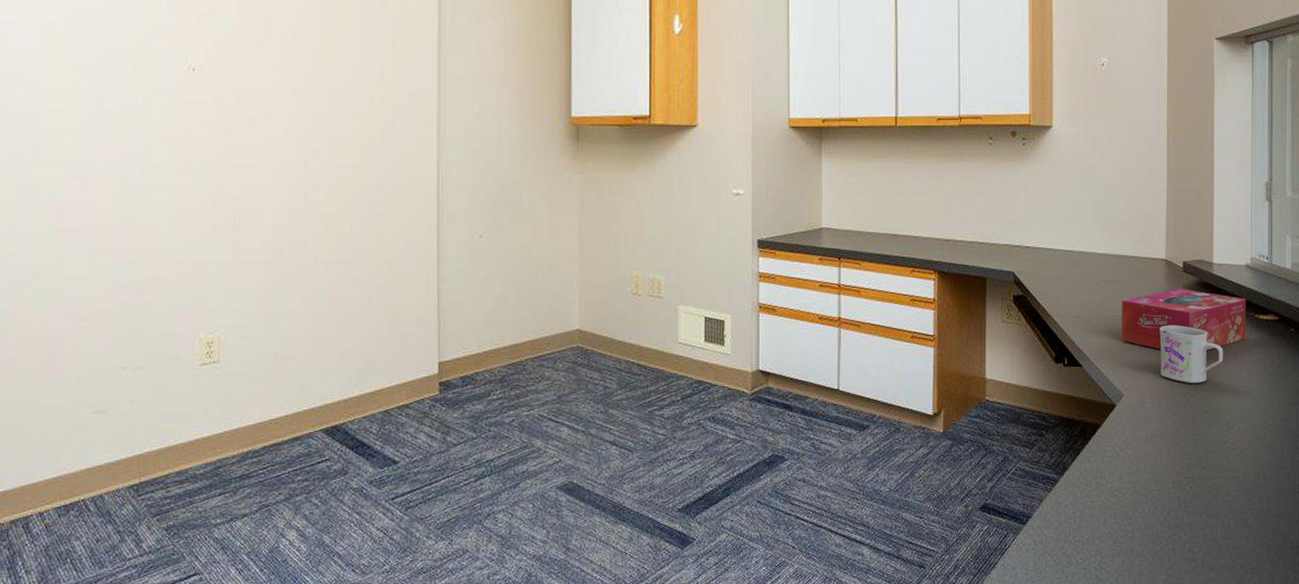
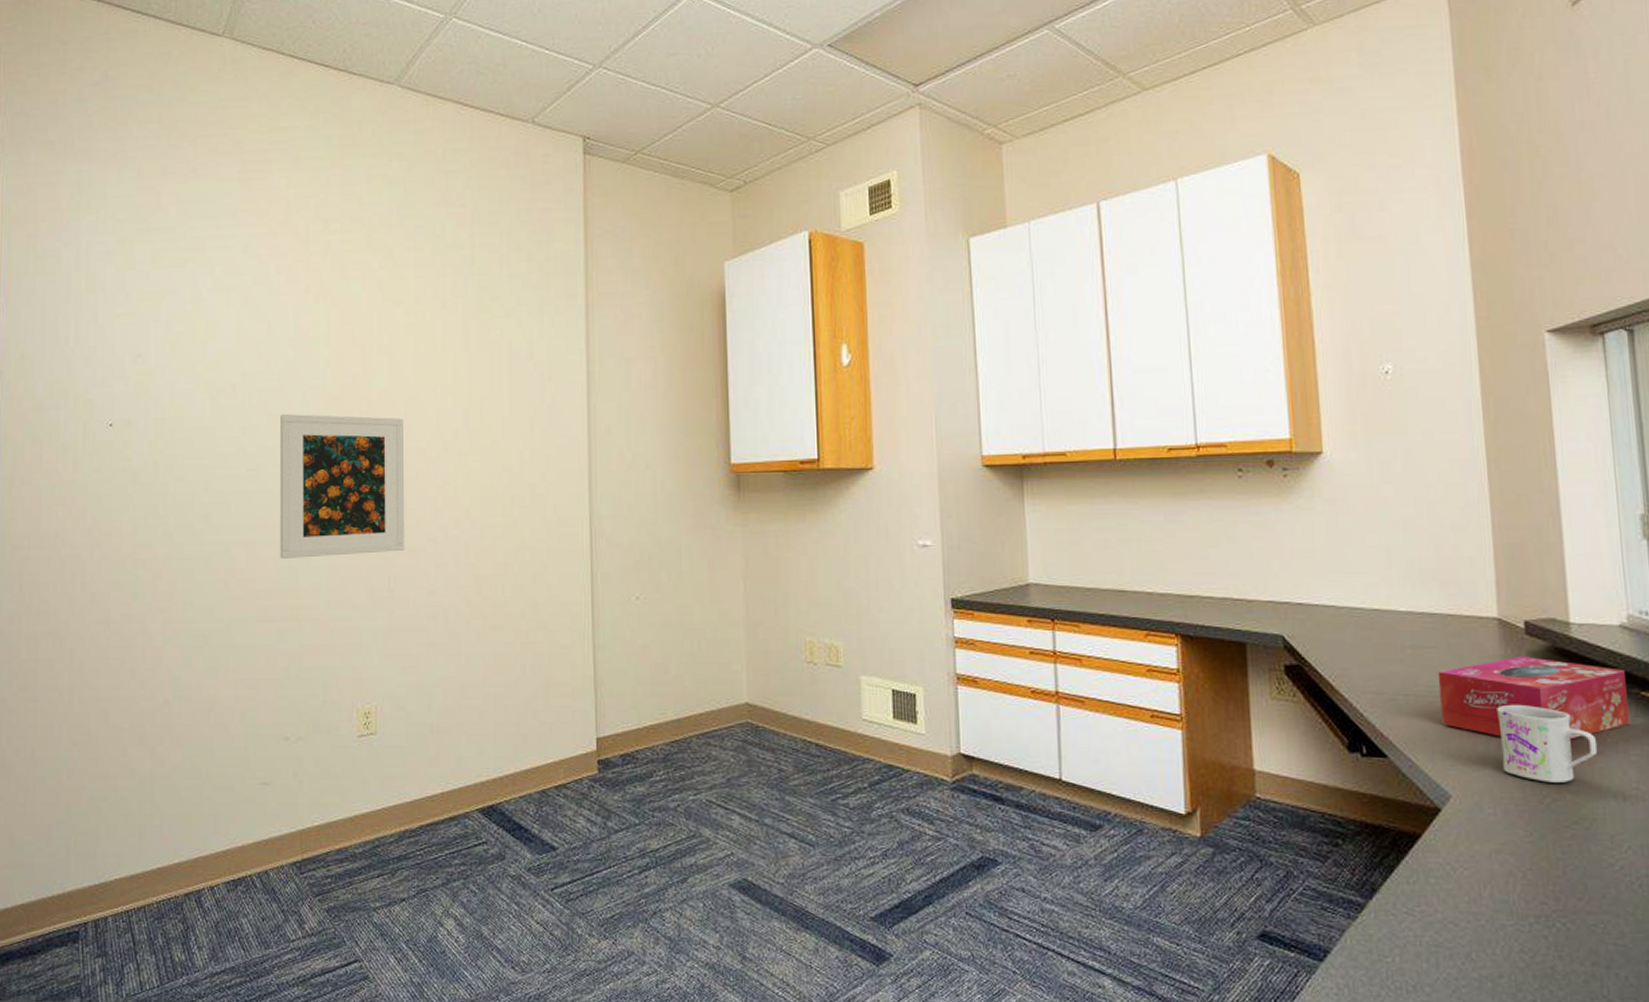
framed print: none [117,49,252,193] -> present [280,413,405,558]

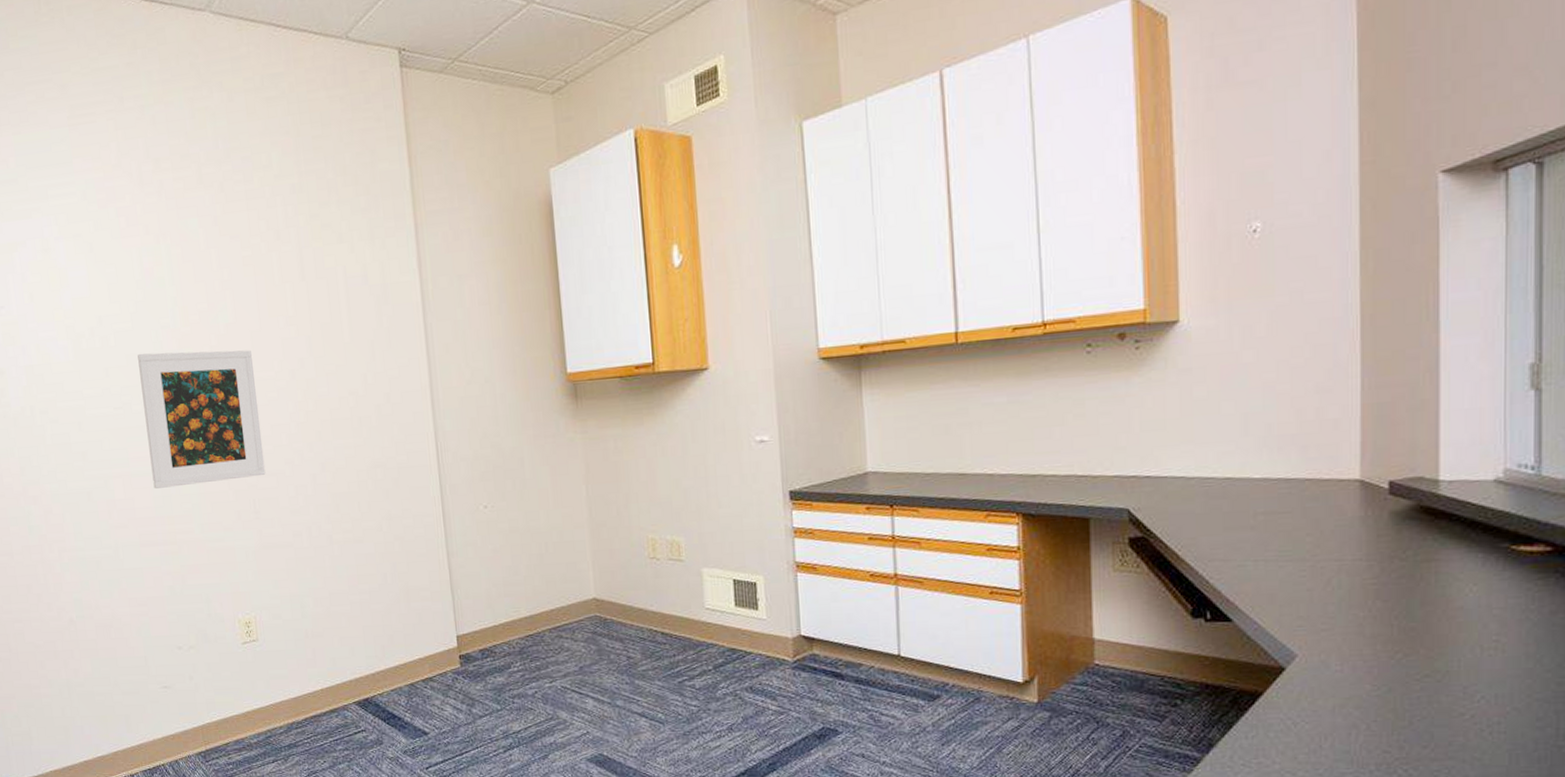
tissue box: present [1437,657,1631,740] -> none [1290,517,1497,597]
mug: present [1497,704,1598,783] -> none [1352,564,1458,639]

